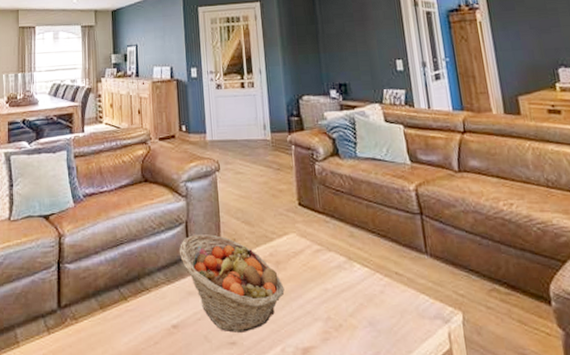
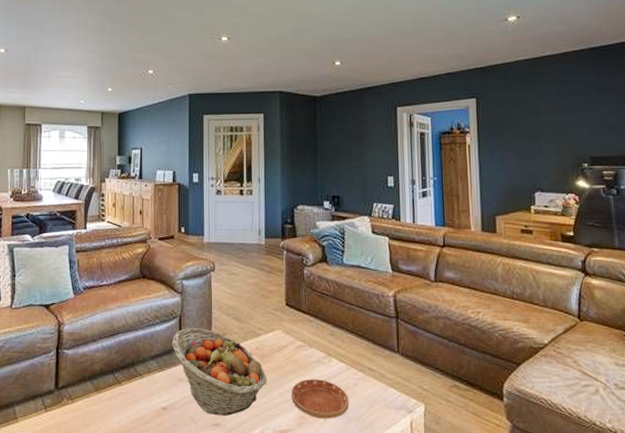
saucer: none [312,287,378,333] -> present [291,379,349,419]

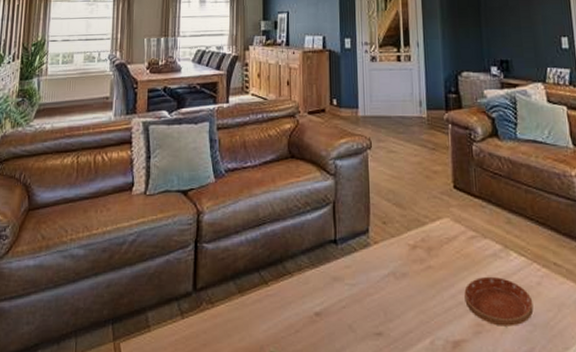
fruit basket: present [172,328,267,416] -> none [325,216,436,323]

